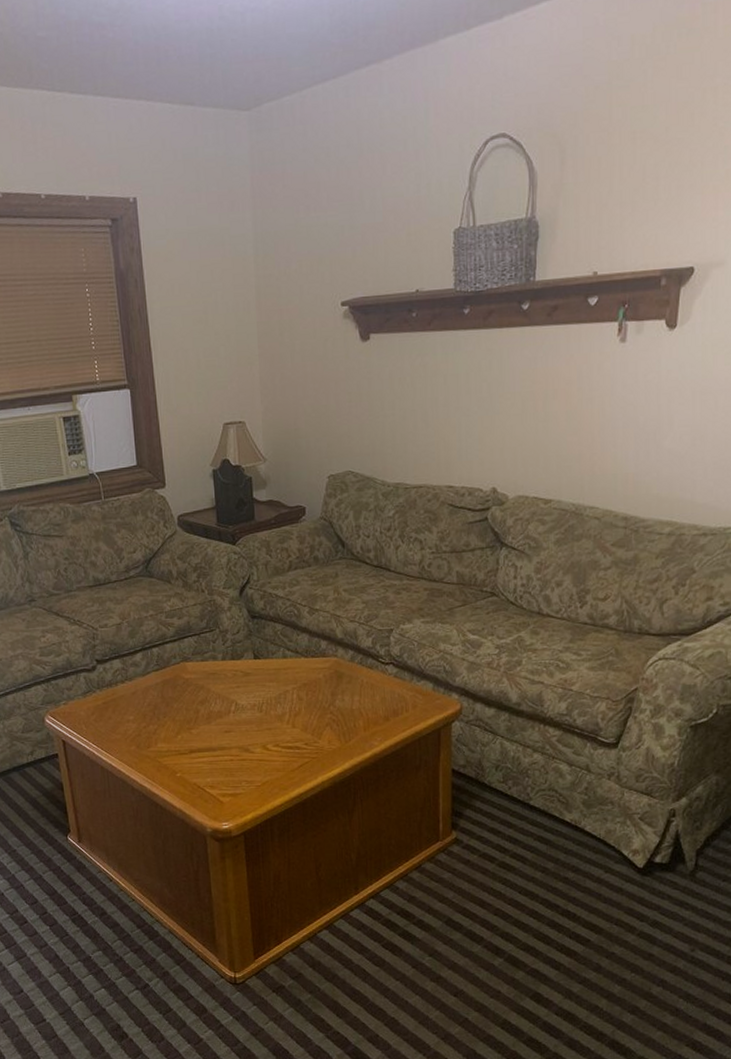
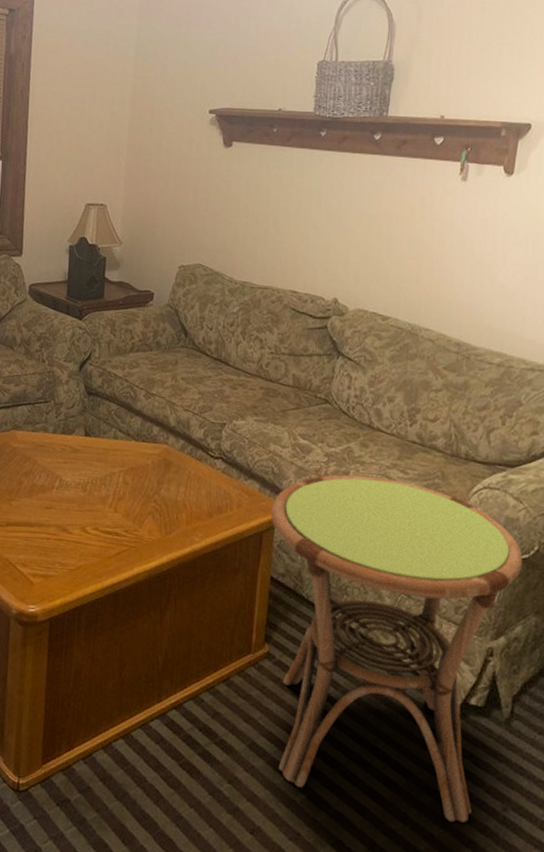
side table: none [446,662,701,967] -> present [270,475,523,823]

